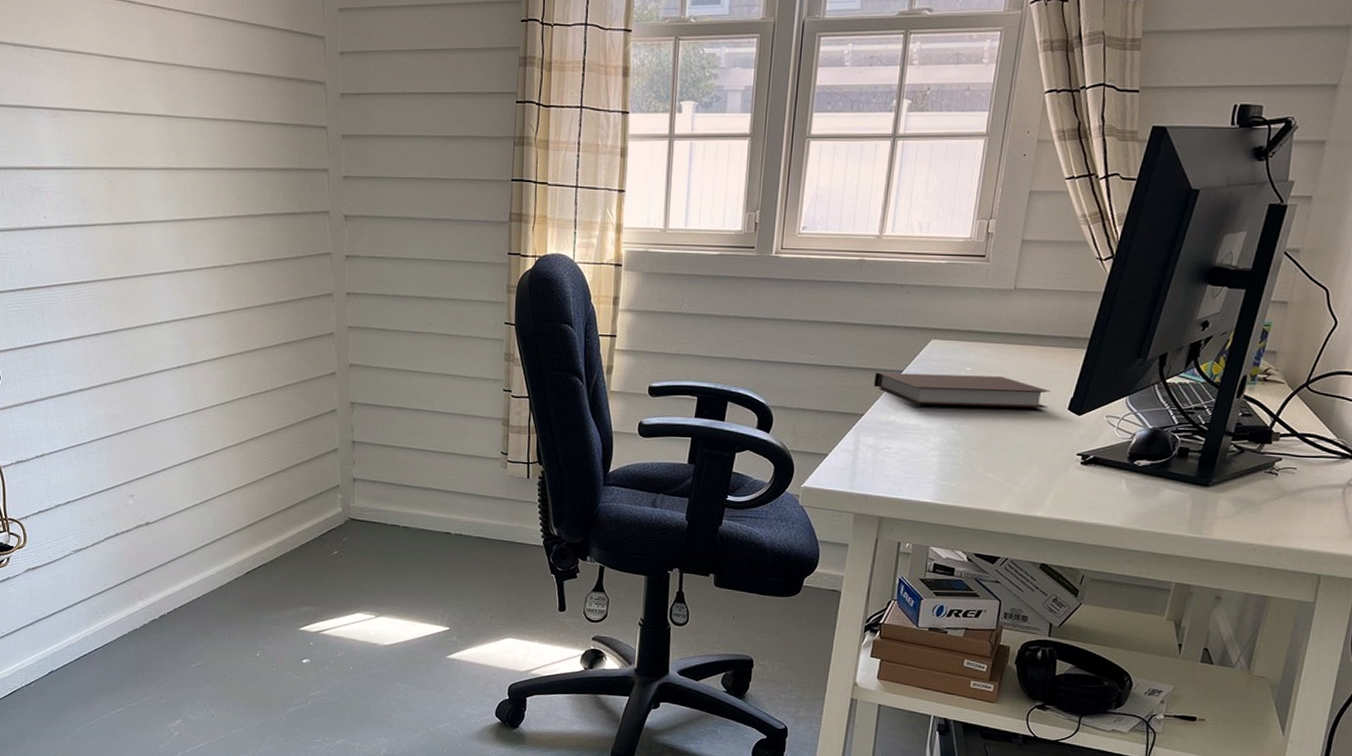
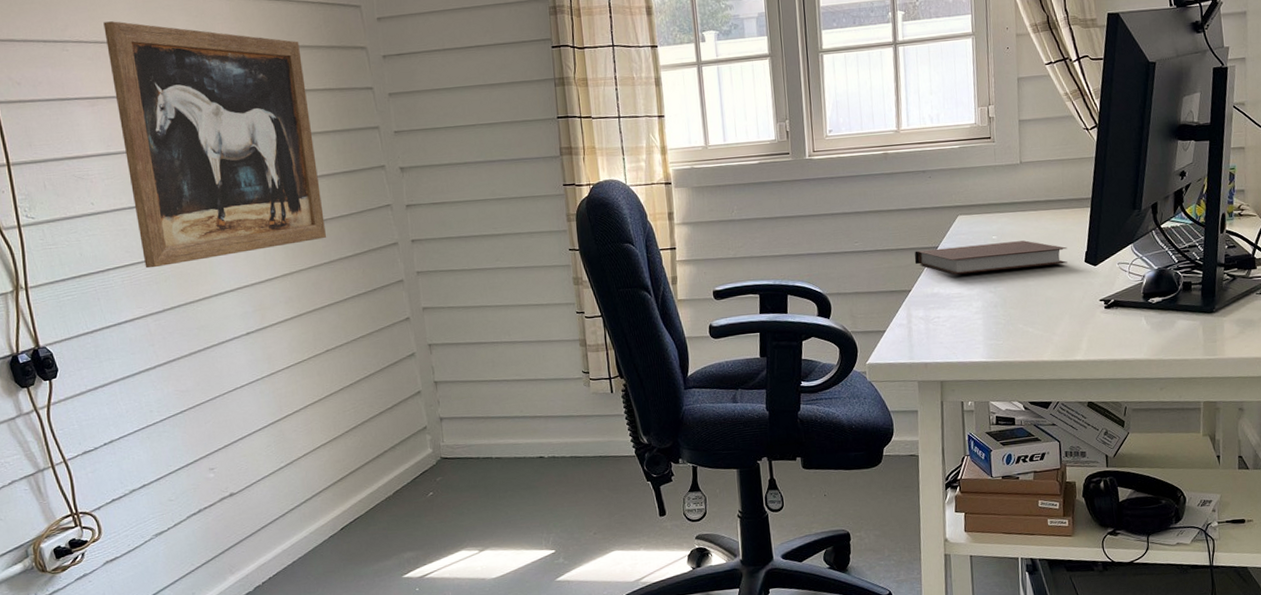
wall art: none [71,30,264,289] -> present [103,21,326,269]

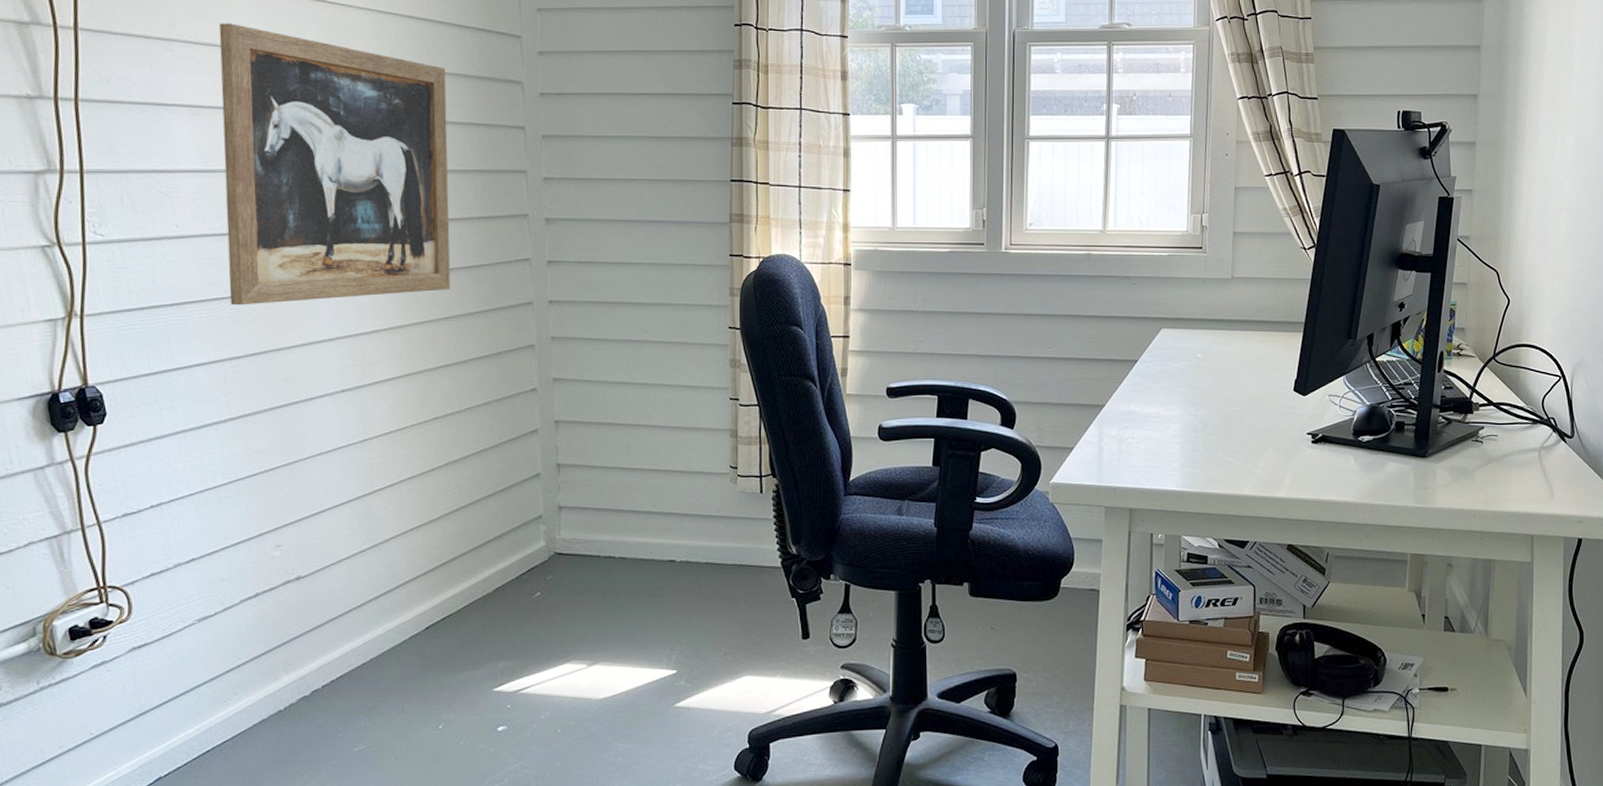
notebook: present [914,240,1067,276] -> none [1111,362,1276,393]

